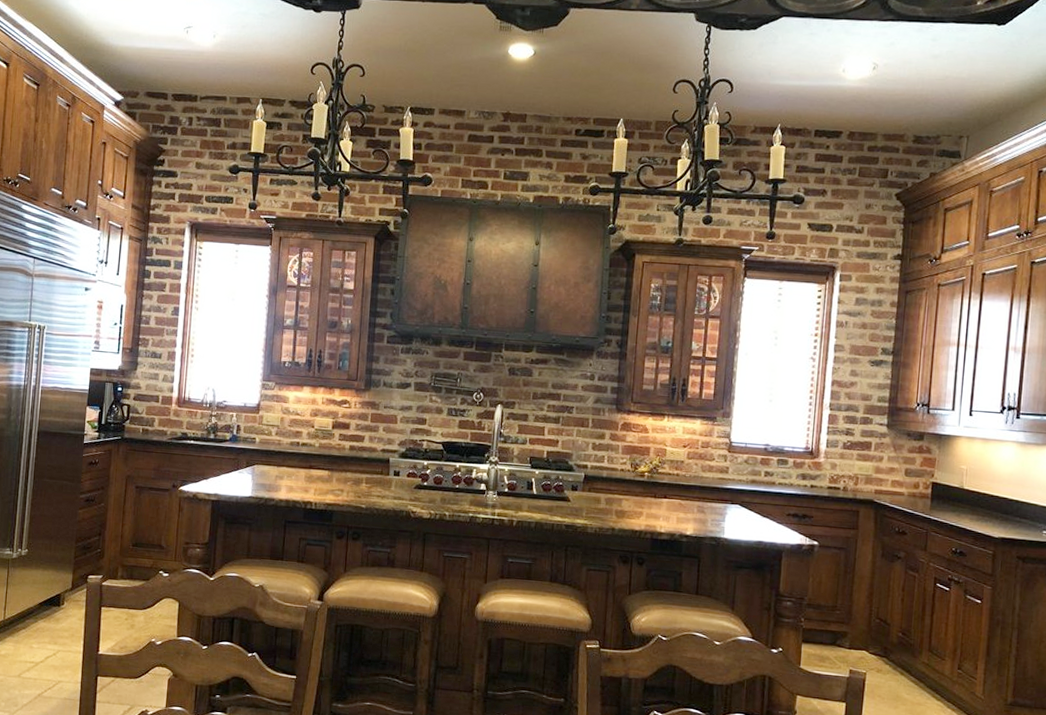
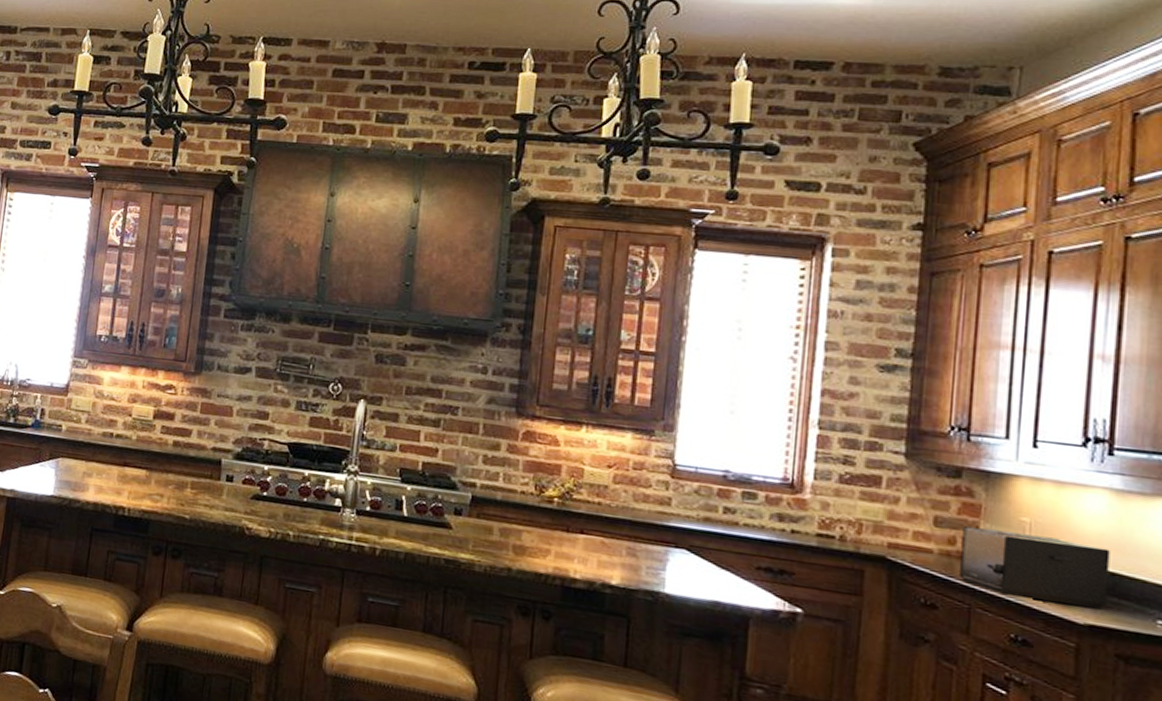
toaster: none [921,475,1016,527] -> present [960,526,1110,610]

